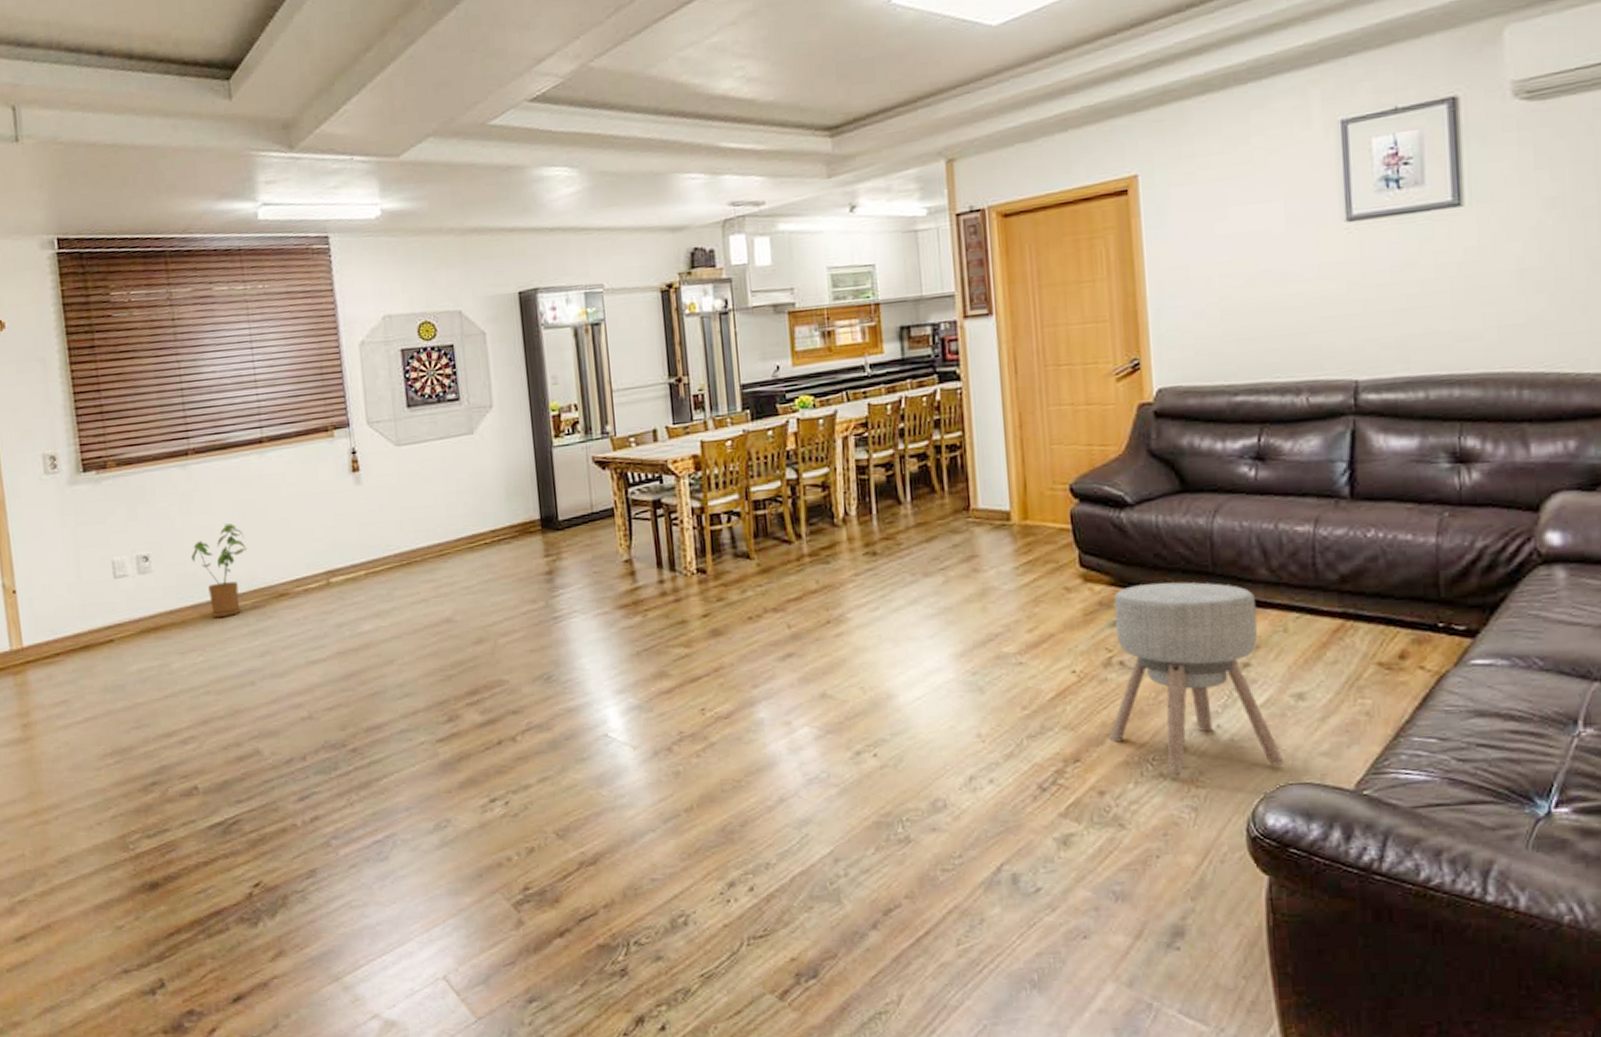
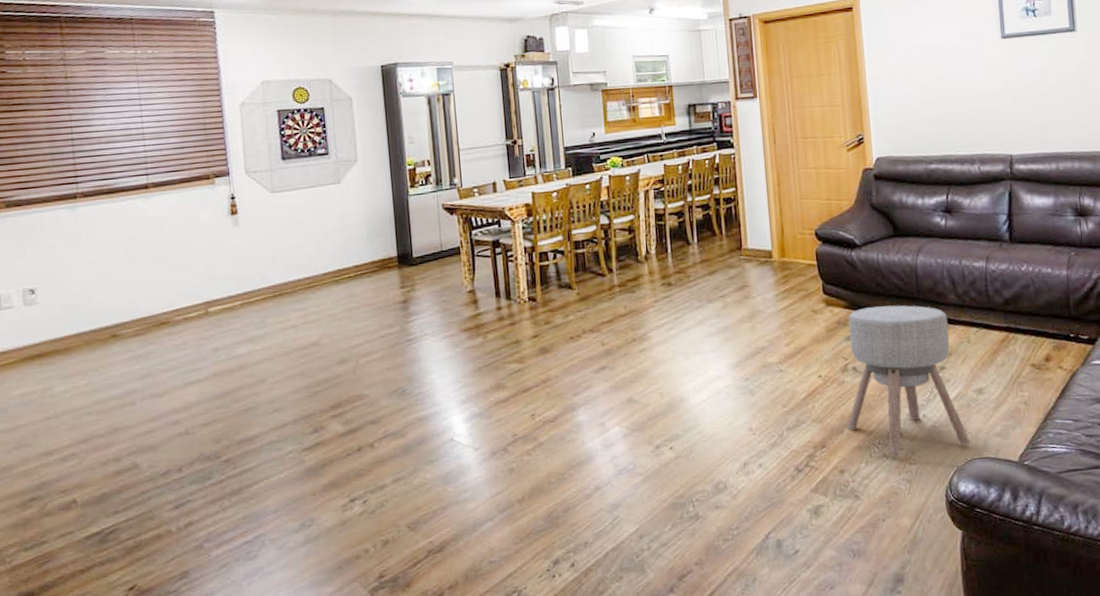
house plant: present [191,523,247,617] -> none [77,260,131,344]

